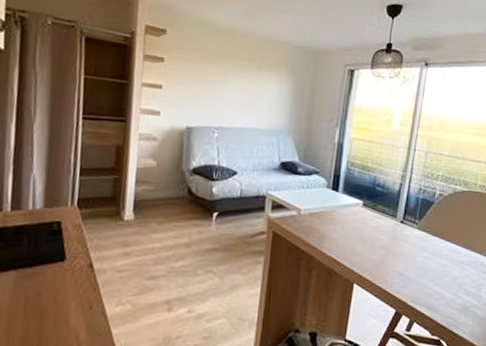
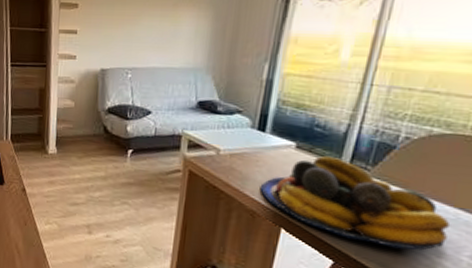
fruit bowl: none [335,212,473,292] -> present [260,155,451,251]

